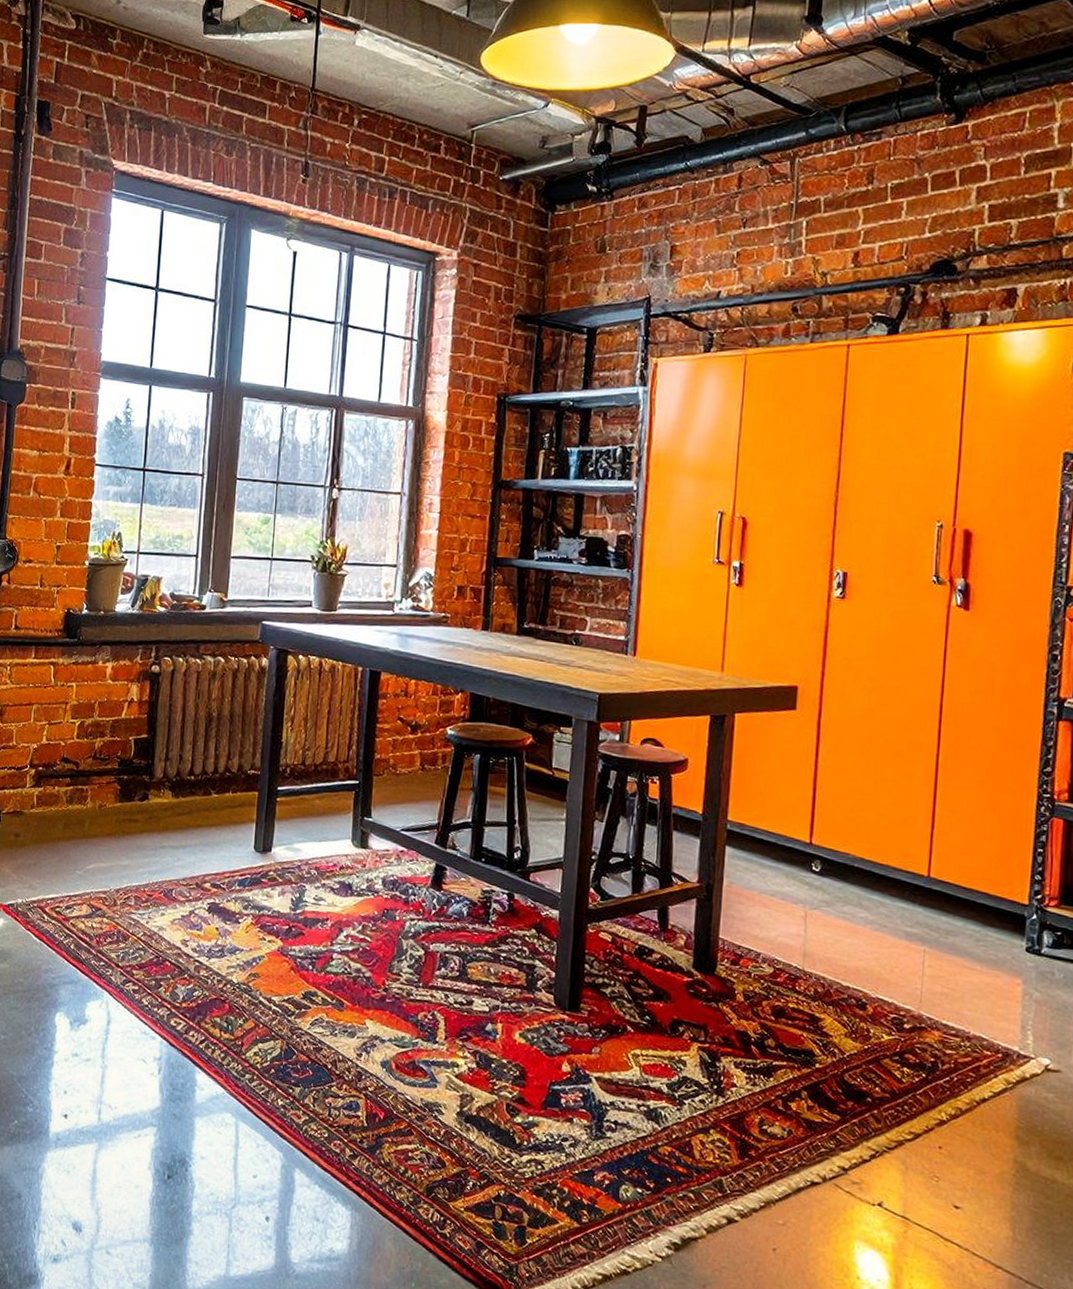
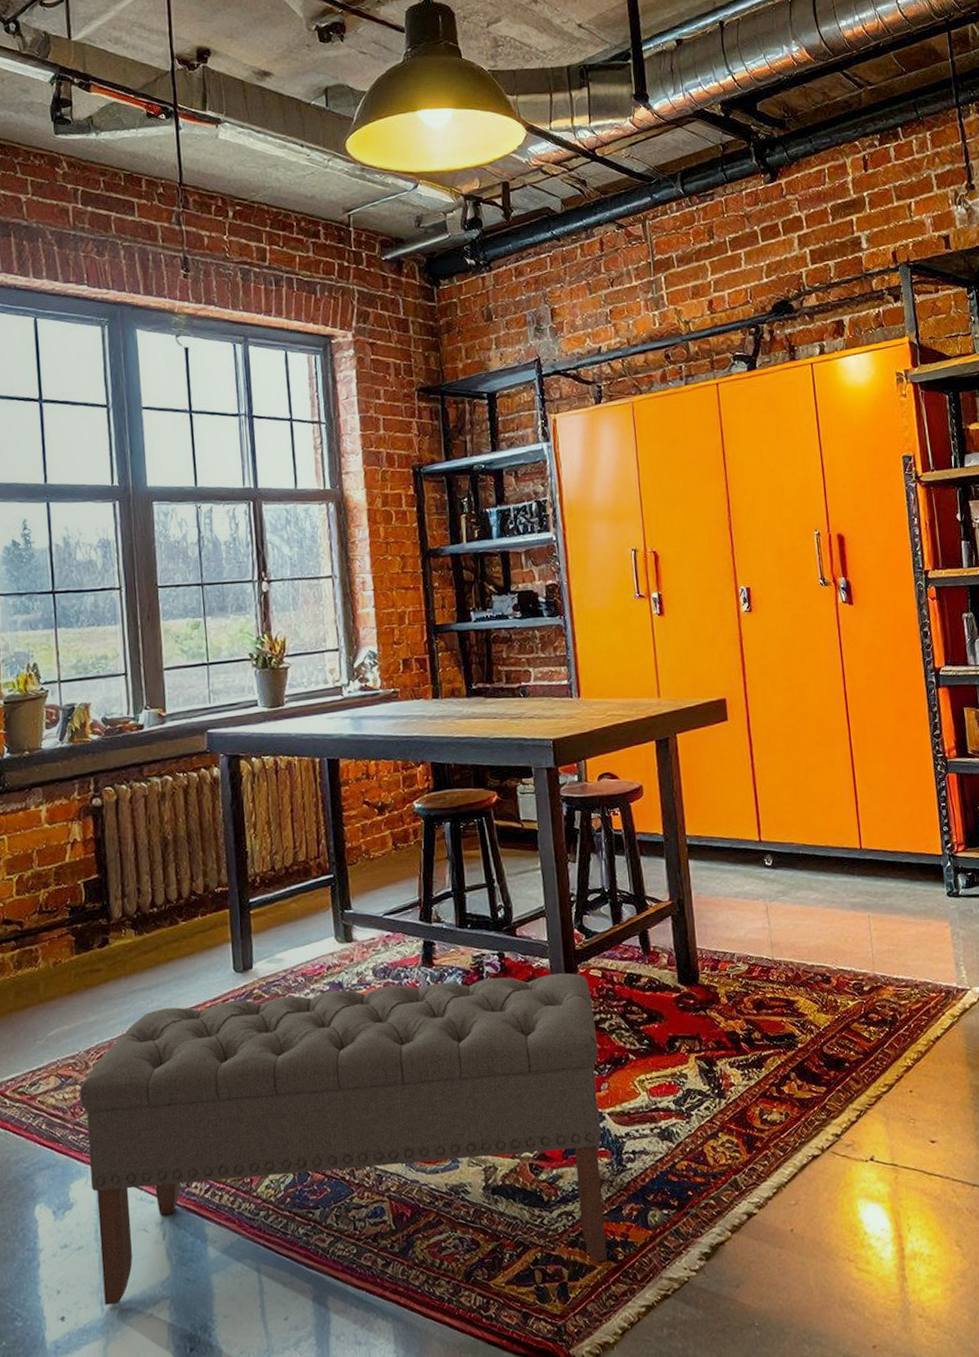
bench: none [101,868,597,1219] -> present [79,973,608,1306]

